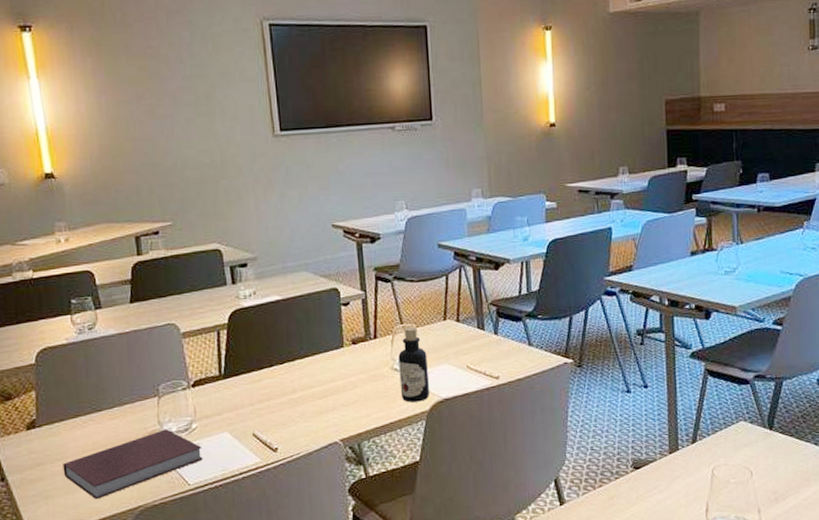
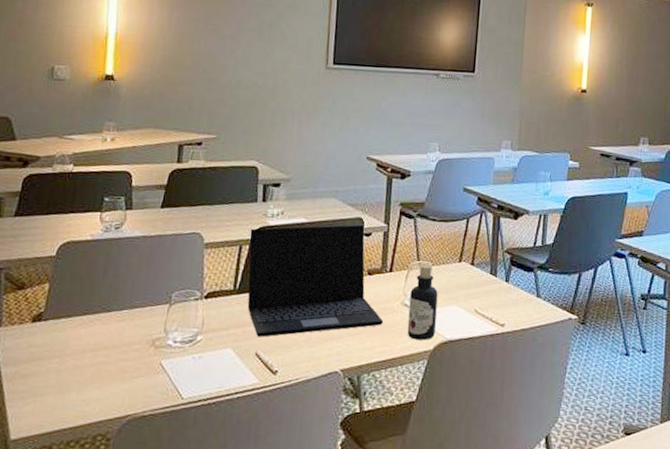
notebook: present [63,429,203,500] -> none [58,338,203,403]
laptop: none [225,295,376,418] -> present [247,224,384,337]

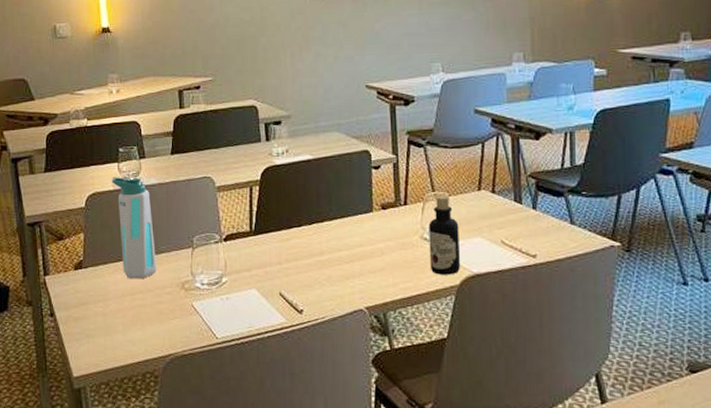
water bottle: none [88,226,132,335] -> present [112,177,157,279]
laptop: present [247,224,384,337] -> none [258,157,404,277]

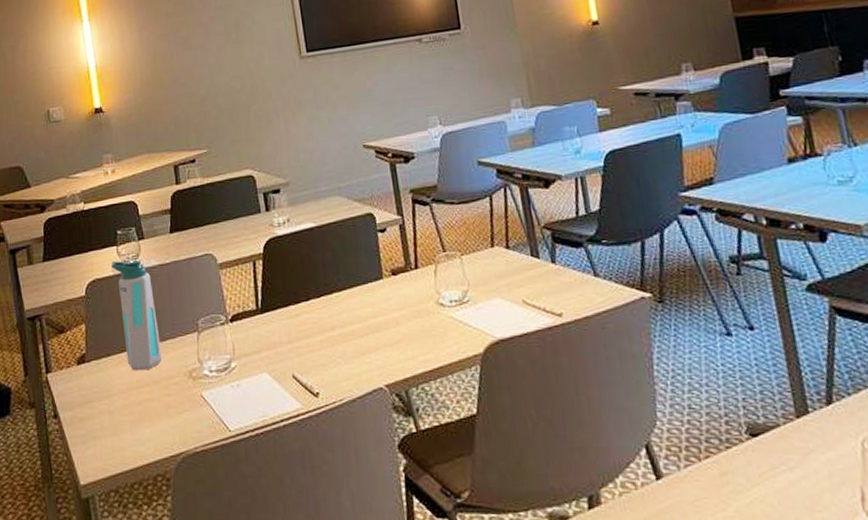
bottle: present [429,195,461,275] -> none [443,255,483,343]

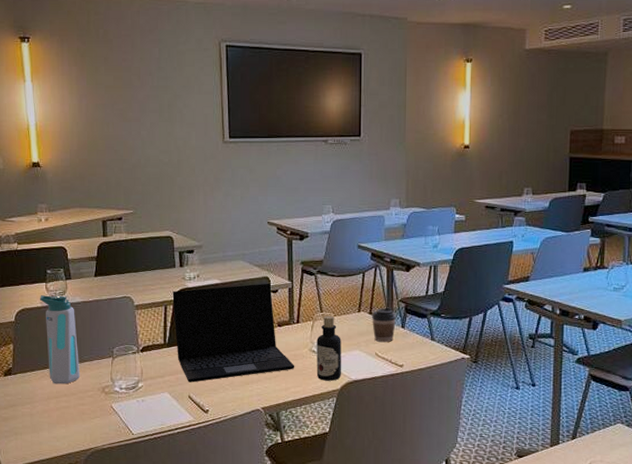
laptop: none [260,220,421,358] -> present [172,283,295,383]
bottle: none [443,255,483,343] -> present [316,315,342,381]
coffee cup: none [508,236,544,286] -> present [371,306,396,343]

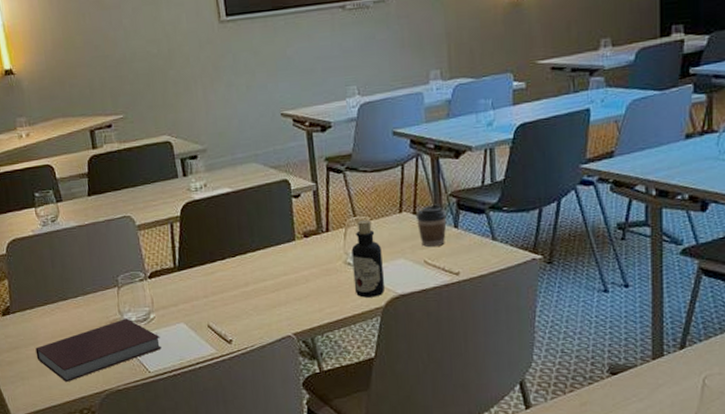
notebook: none [31,385,146,440] -> present [35,318,161,383]
water bottle: present [40,295,81,384] -> none [30,220,85,321]
laptop: present [172,283,295,383] -> none [177,186,329,310]

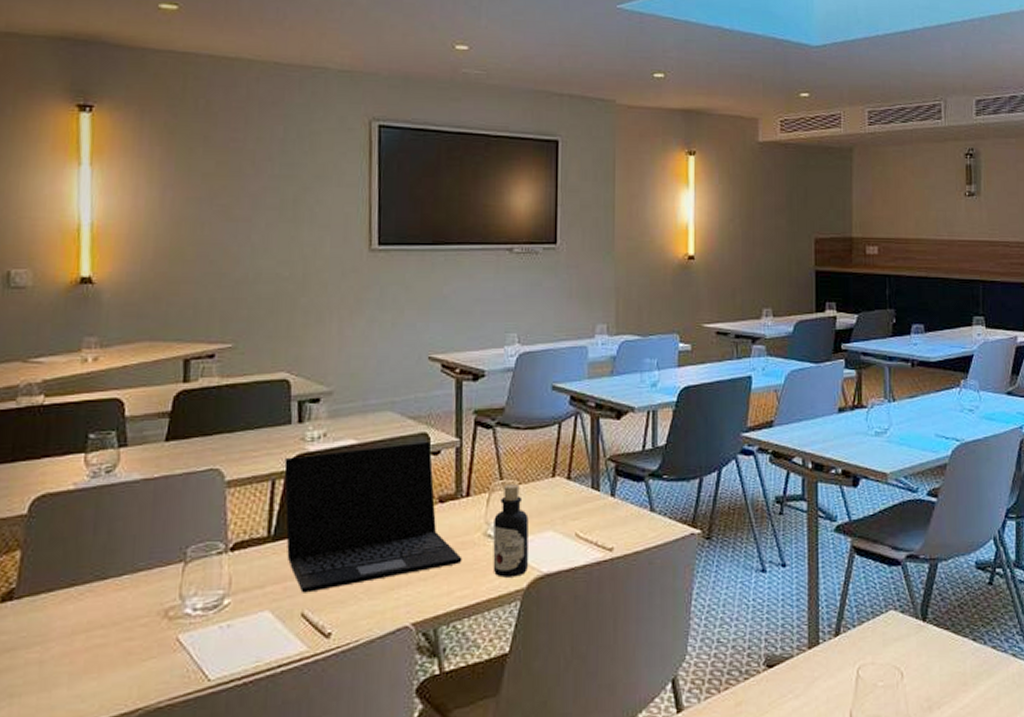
notebook: present [35,318,161,383] -> none [41,605,233,700]
laptop: none [177,186,329,310] -> present [284,441,462,593]
coffee cup: present [415,203,447,248] -> none [570,467,603,519]

